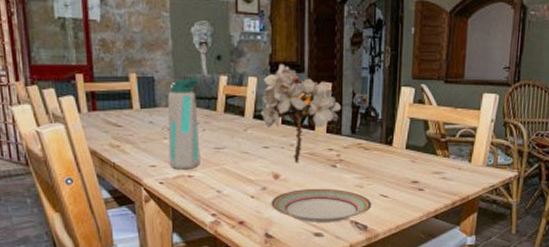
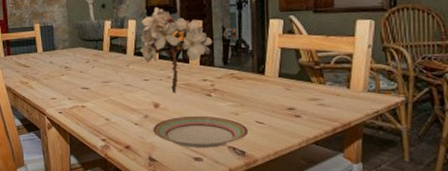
water bottle: present [168,77,201,170] -> none [64,24,91,101]

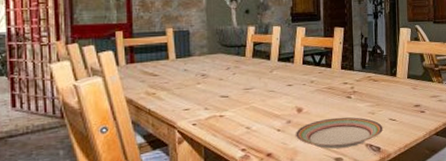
flower bouquet: present [140,7,237,94] -> none [284,15,374,97]

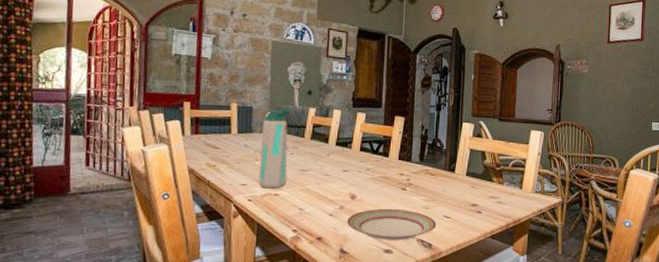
water bottle: none [201,29,231,111] -> present [258,108,292,189]

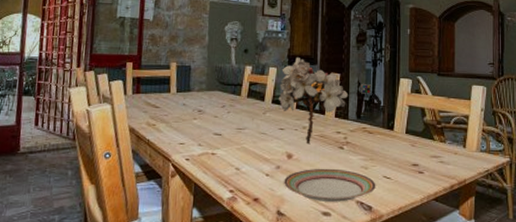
water bottle: present [258,108,292,189] -> none [196,67,229,148]
flower bouquet: none [342,100,434,186] -> present [278,57,371,145]

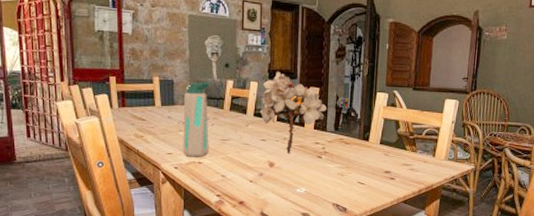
water bottle: none [196,67,229,148] -> present [183,81,211,158]
plate: present [284,168,376,202] -> none [267,175,351,204]

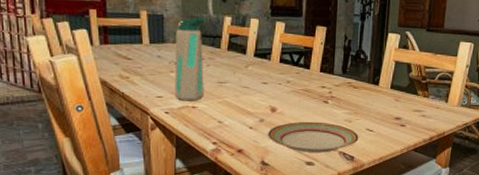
flower bouquet: present [259,72,349,154] -> none [260,8,358,99]
plate: none [267,175,351,204] -> present [268,121,359,153]

